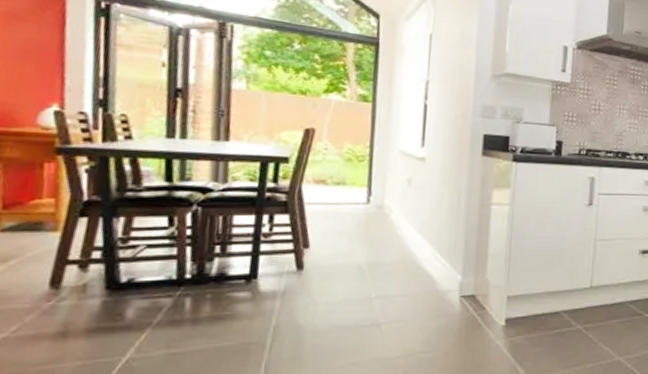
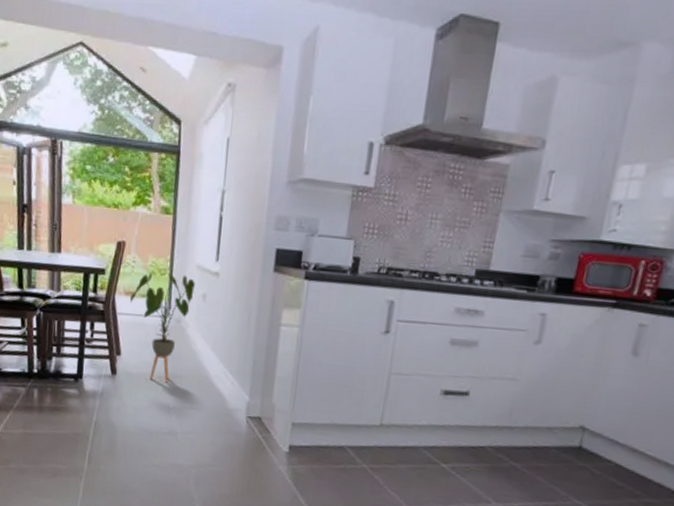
house plant: none [320,160,399,272] -> present [129,273,195,383]

